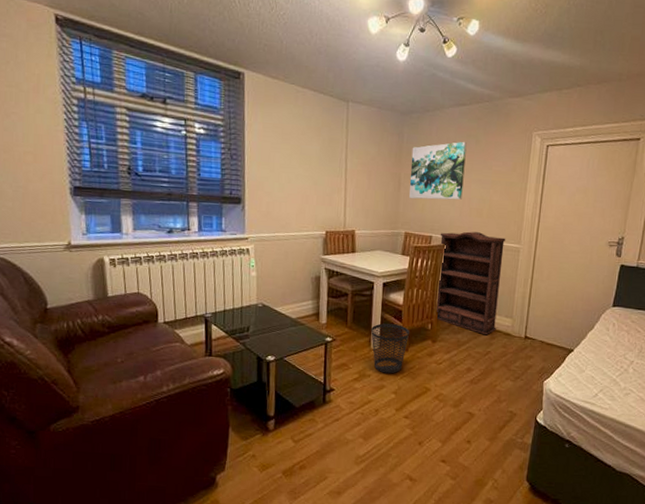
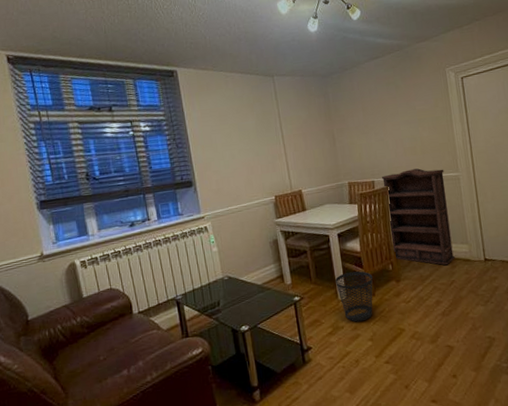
wall art: present [409,141,467,200] -> none [339,89,395,151]

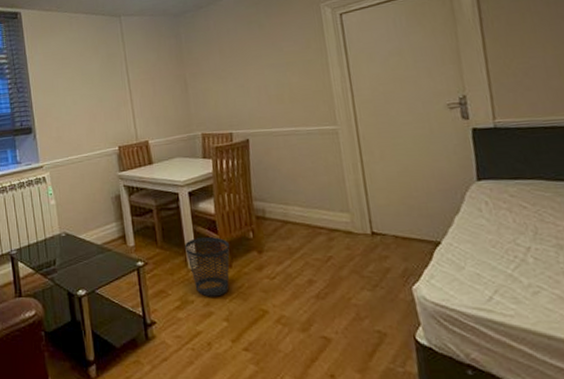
bookshelf: present [381,168,455,266] -> none [240,119,333,237]

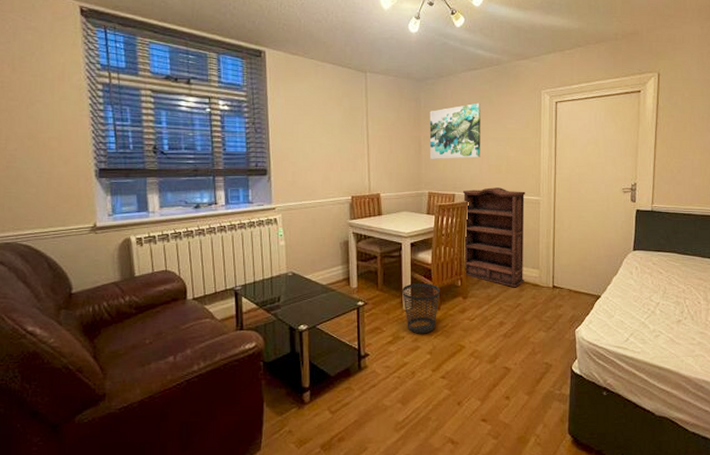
wall art: none [192,28,257,98] -> present [429,103,481,160]
bookshelf: none [240,119,333,237] -> present [462,187,526,288]

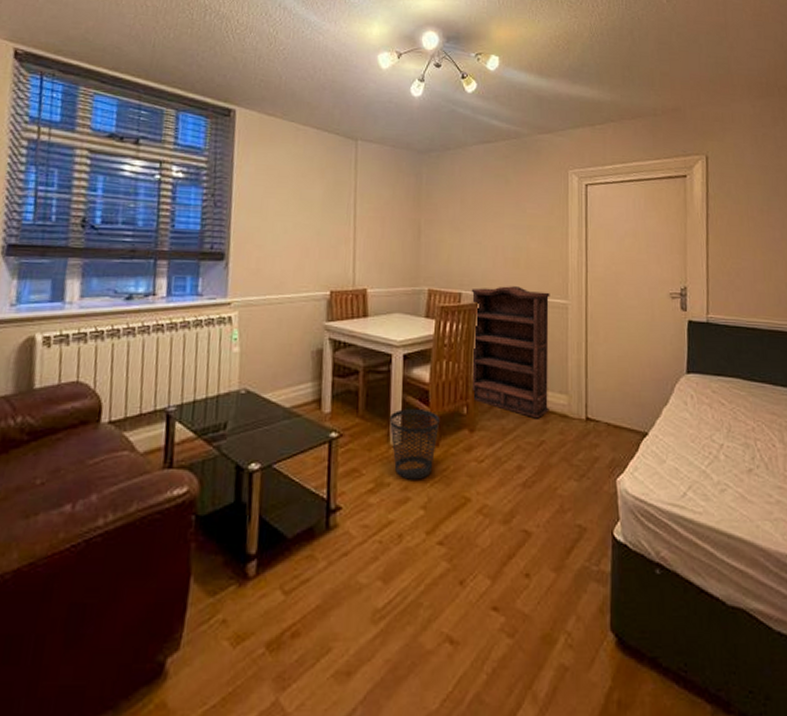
wall art: present [429,103,481,160] -> none [431,181,495,249]

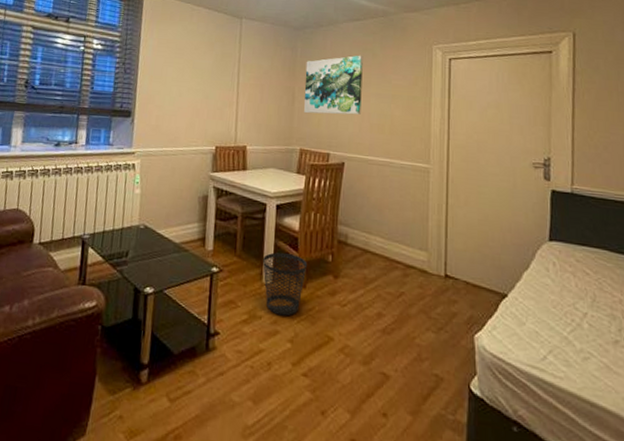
wall art: none [431,181,495,249] -> present [304,55,363,115]
bookshelf: present [471,286,550,419] -> none [338,149,413,272]

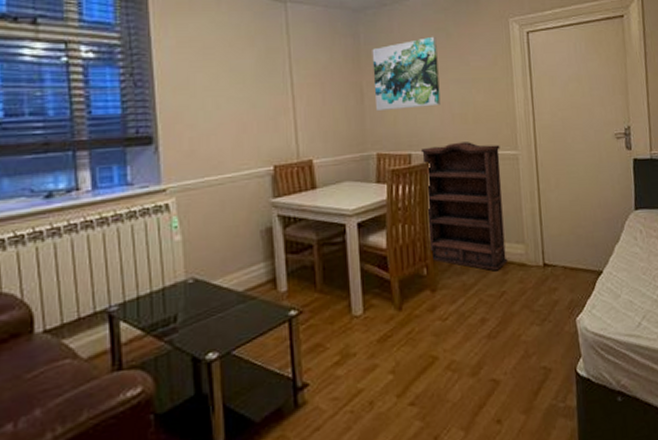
wastebasket: present [262,252,308,316] -> none [348,275,402,347]
bookshelf: none [338,149,413,272] -> present [420,142,508,271]

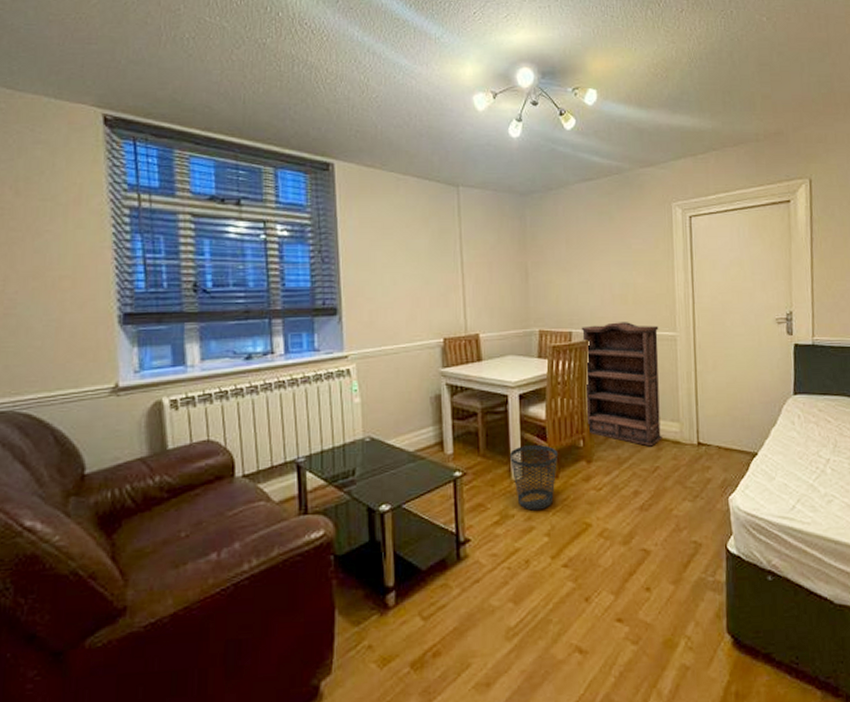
wastebasket: none [348,275,402,347] -> present [509,445,559,511]
wall art: present [372,36,441,112] -> none [537,219,602,291]

